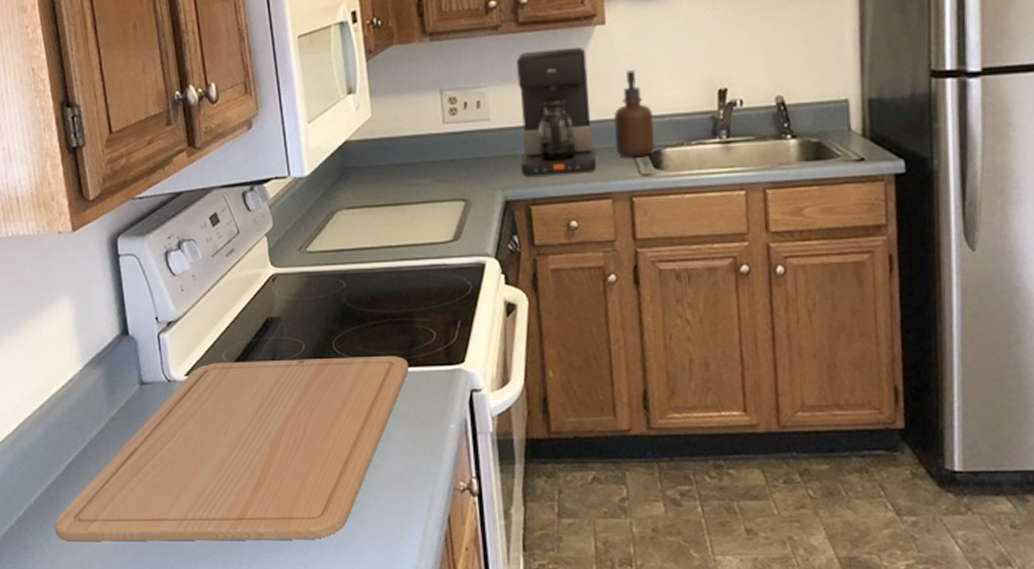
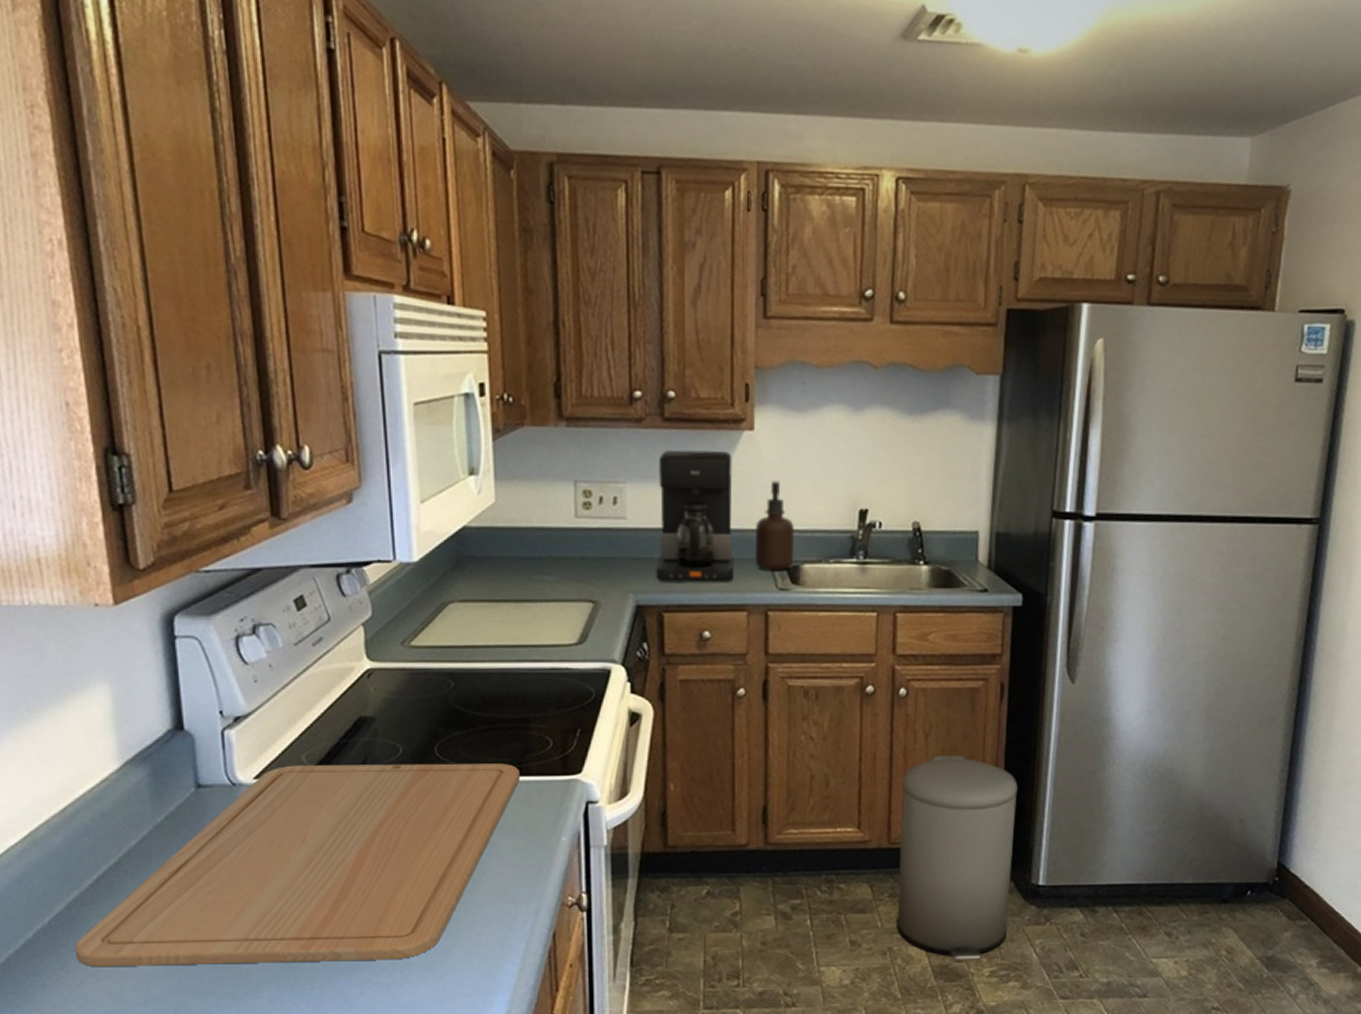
pedal bin: none [787,333,923,553] -> present [896,755,1018,961]

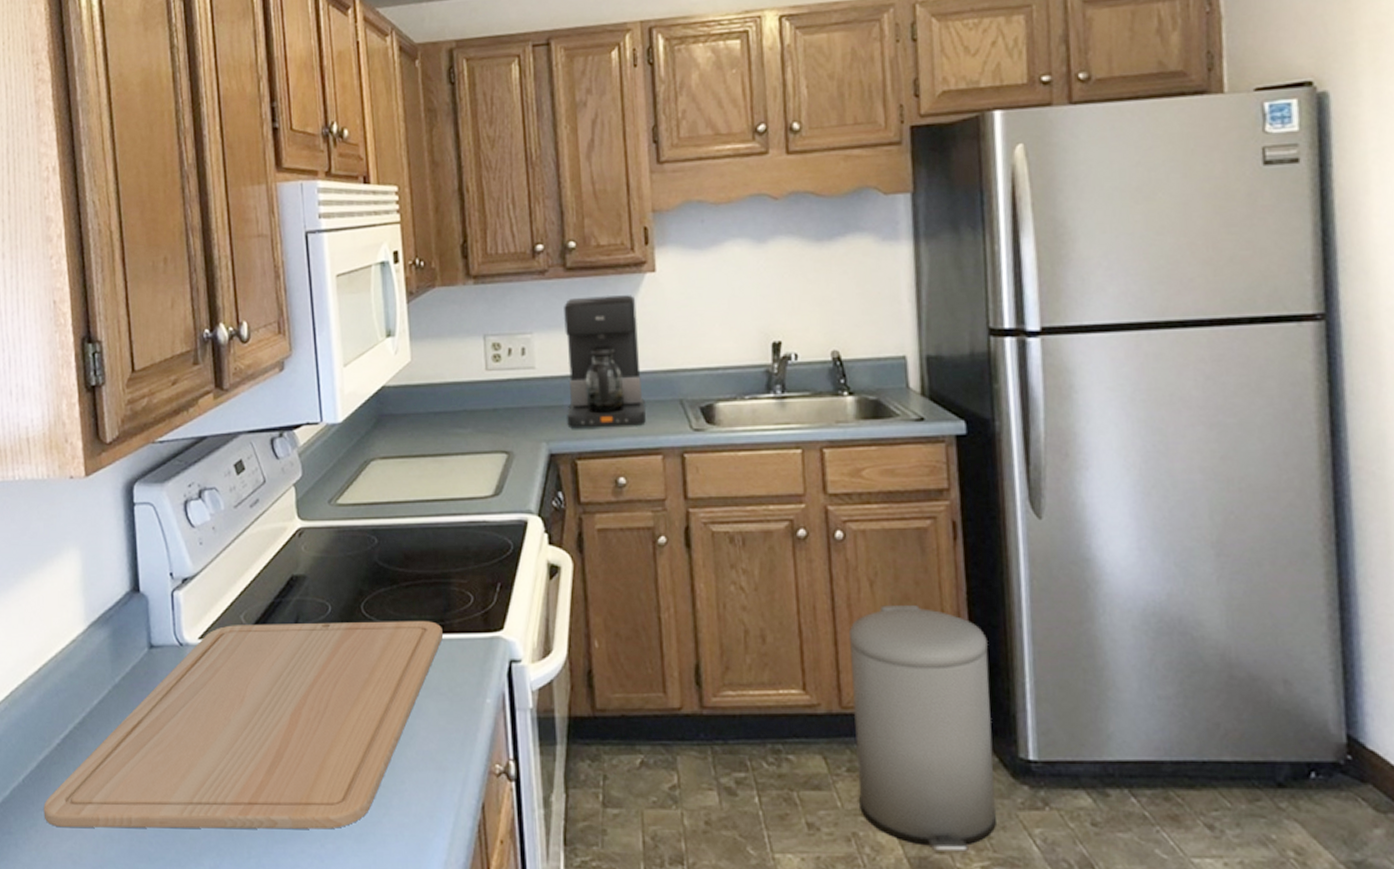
soap dispenser: present [754,481,795,571] -> none [665,320,707,412]

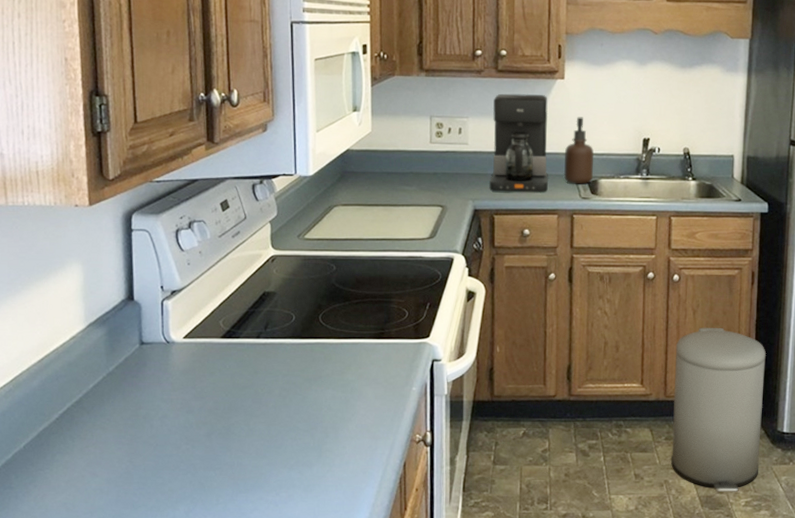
chopping board: present [43,621,443,830] -> none [42,328,382,483]
soap dispenser: none [665,320,707,412] -> present [563,117,594,185]

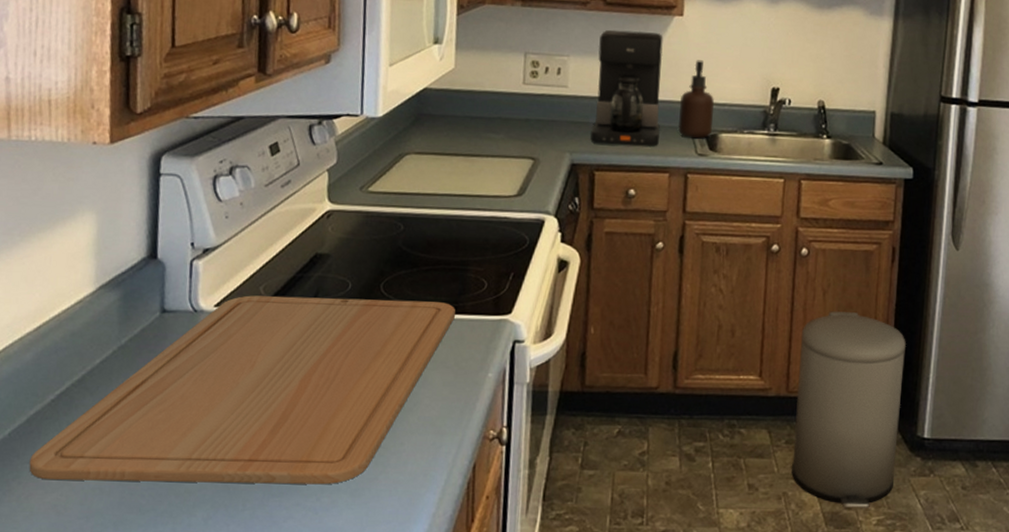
chopping board: none [42,328,382,483] -> present [29,295,455,485]

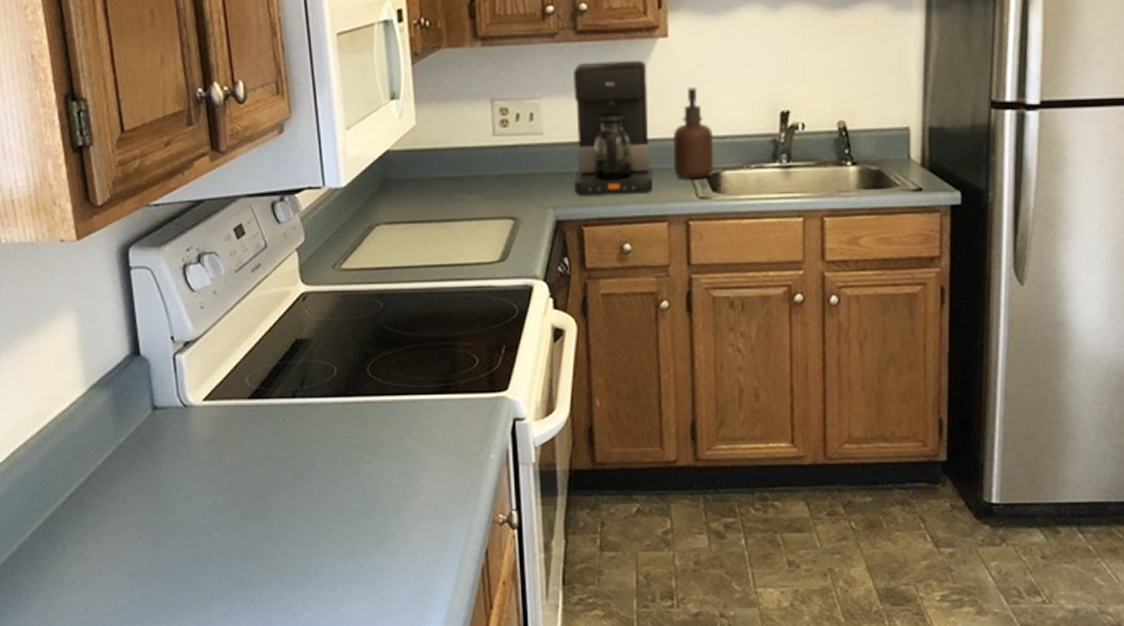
chopping board: present [29,295,455,485] -> none [52,382,448,579]
pedal bin: present [792,311,906,509] -> none [836,365,964,584]

